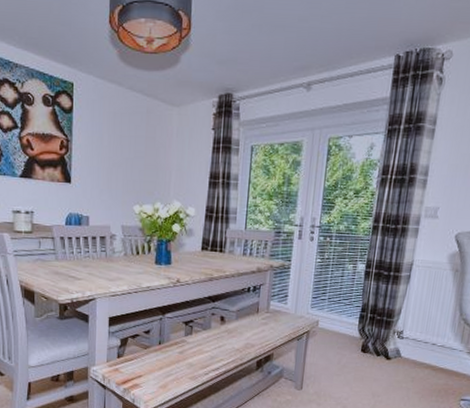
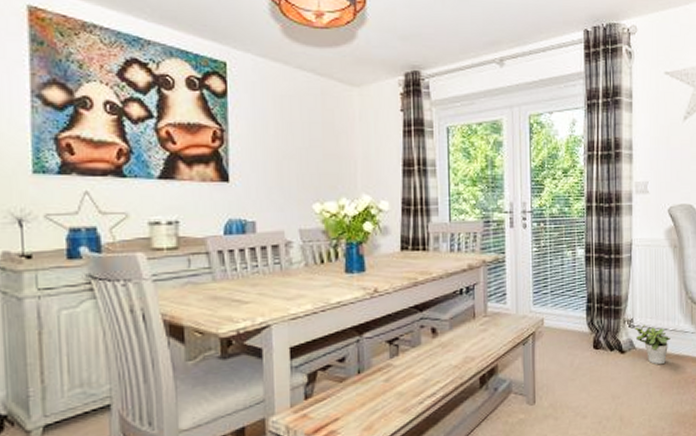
potted plant: none [403,336,438,375] -> present [635,323,671,365]

